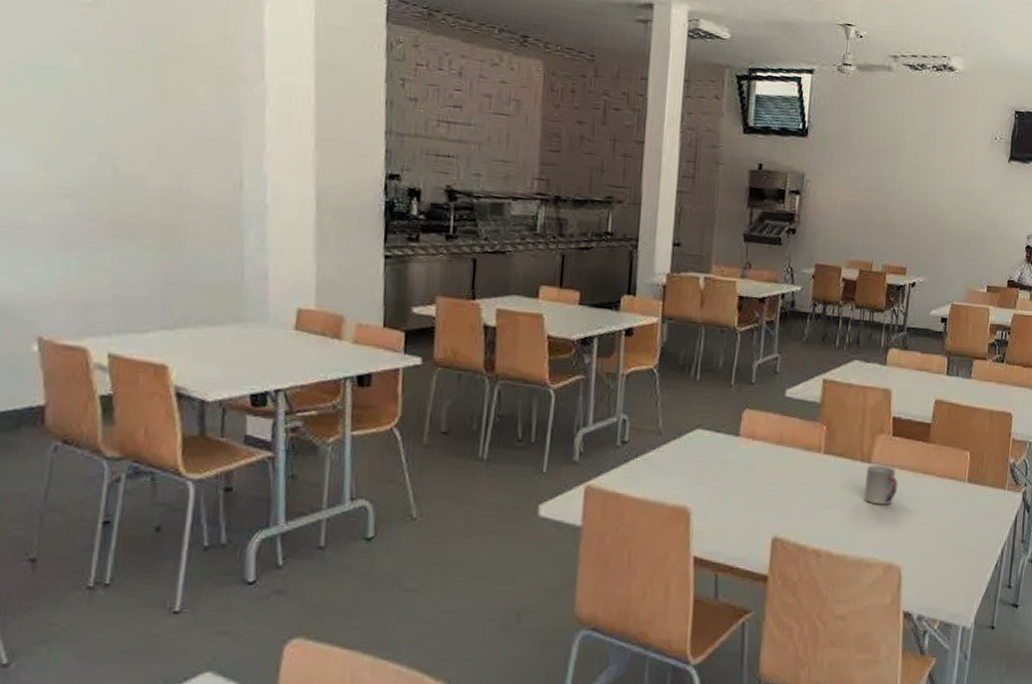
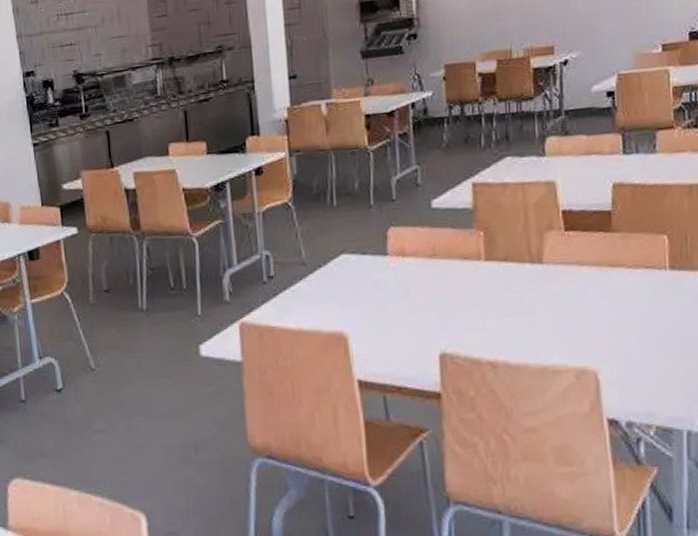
cup: present [864,465,898,505] -> none [538,264,580,307]

